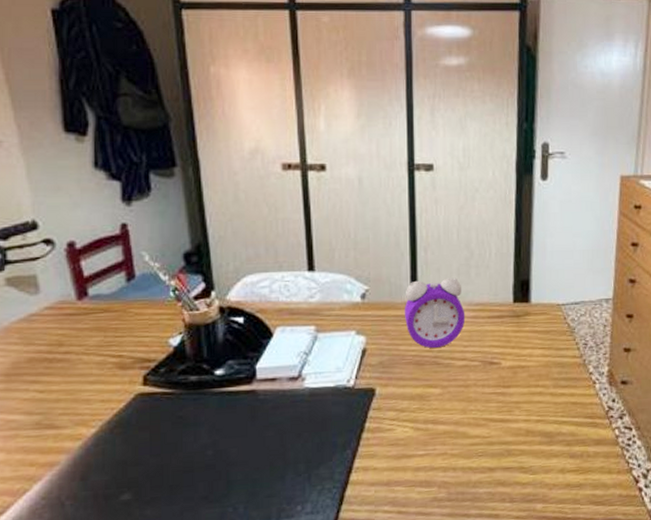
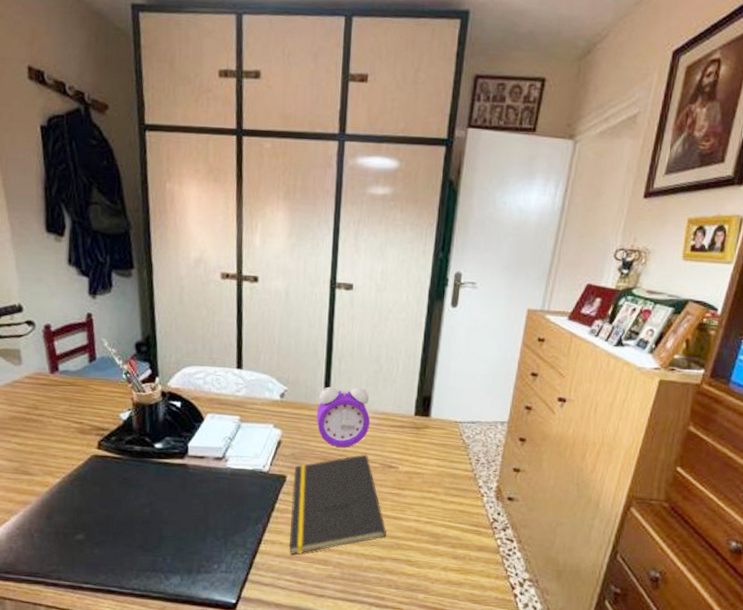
notepad: none [383,352,495,481] -> present [289,454,387,555]

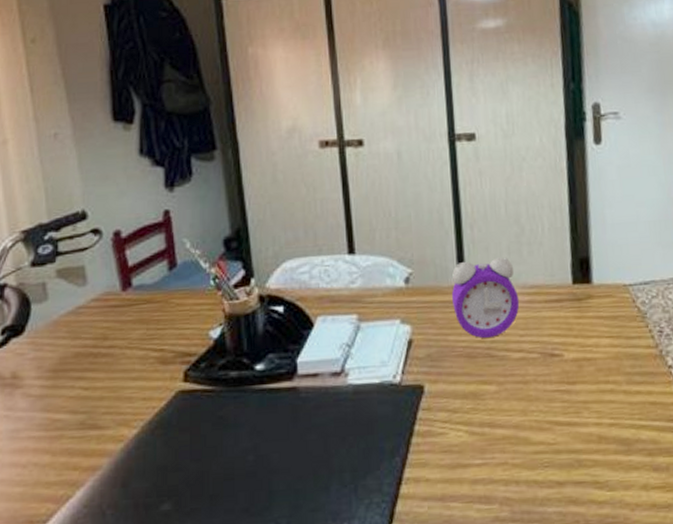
notepad: present [289,454,387,555] -> none [432,342,563,496]

